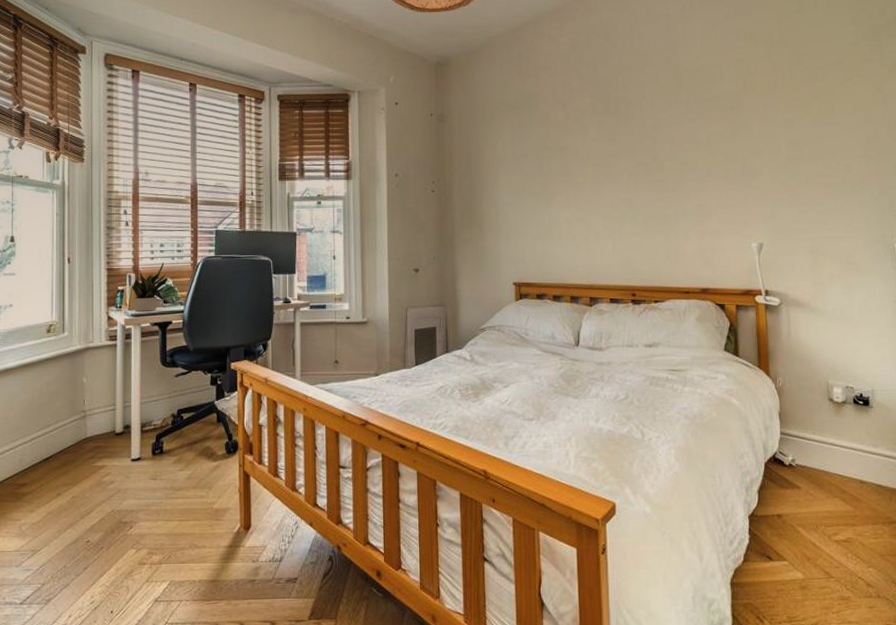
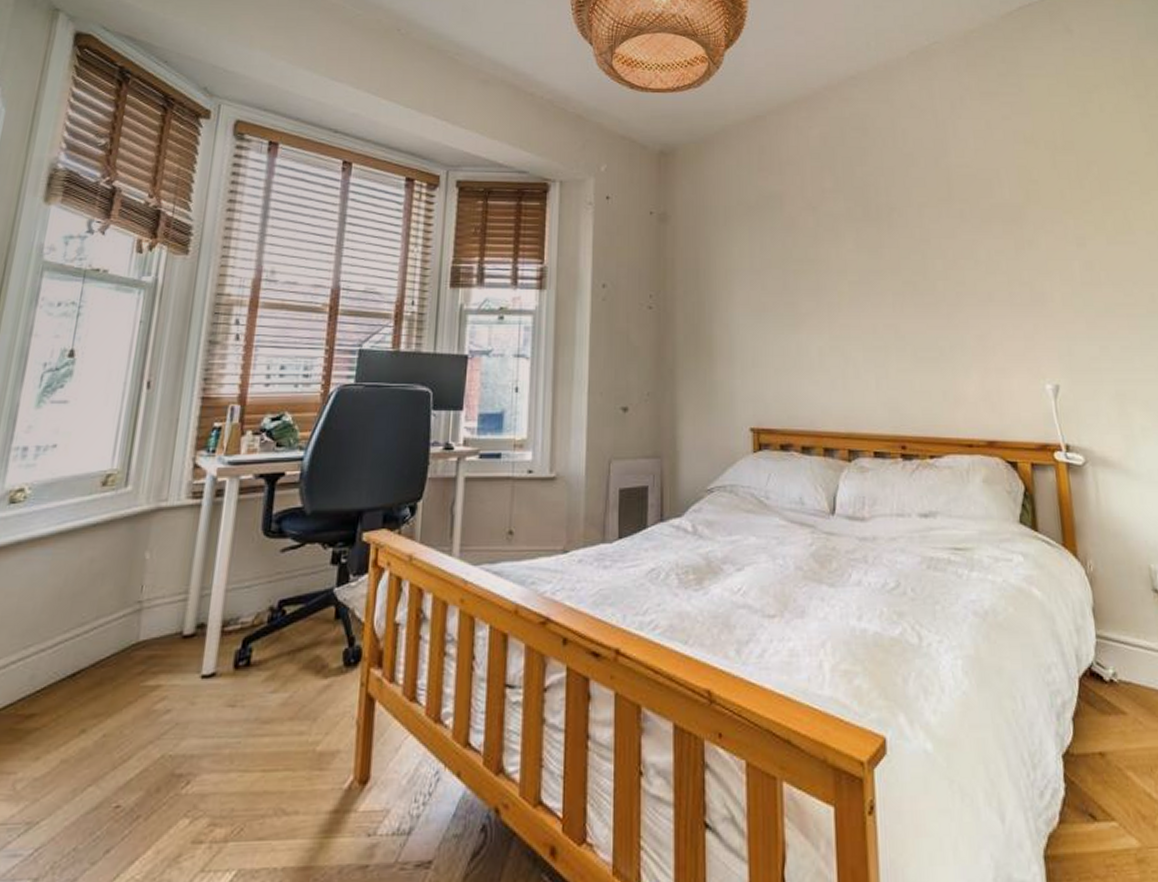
potted plant: present [132,262,168,312] -> none [233,390,286,458]

